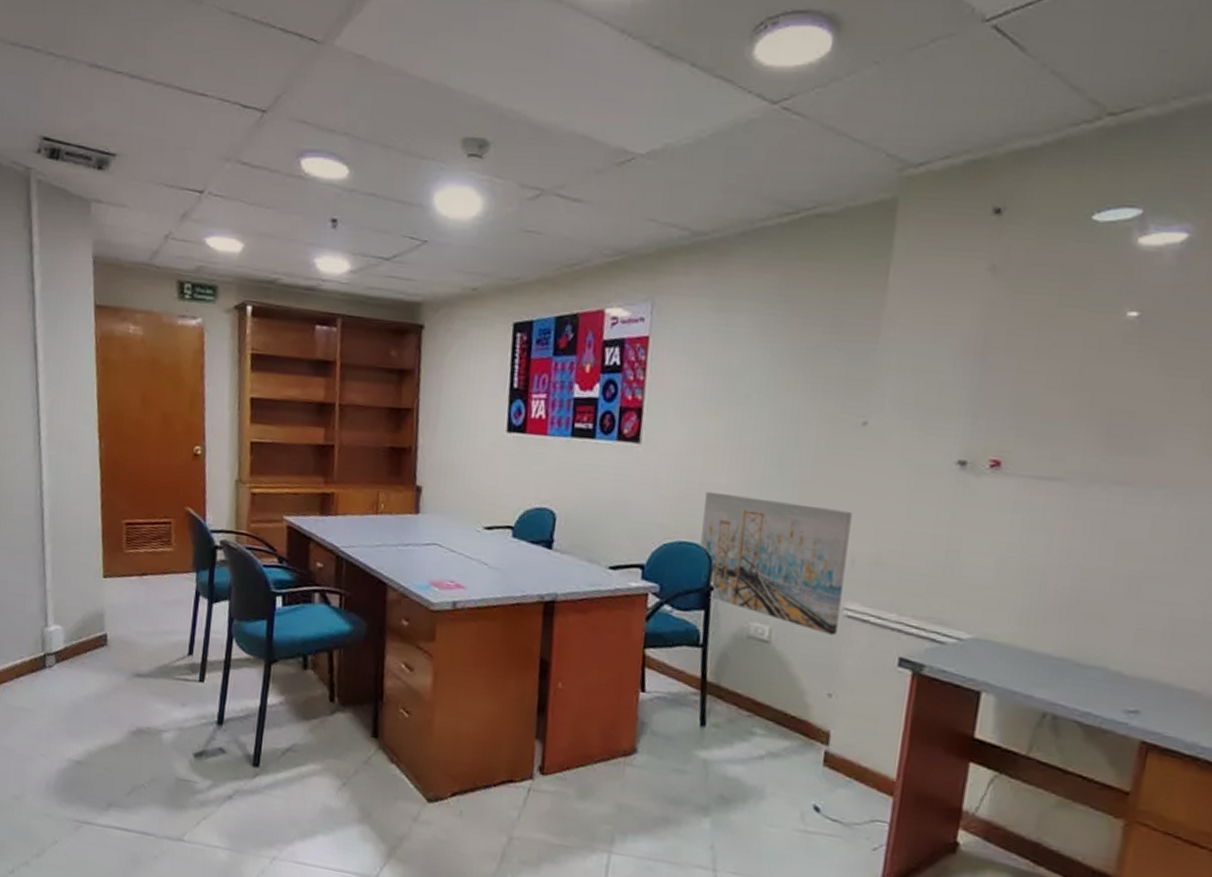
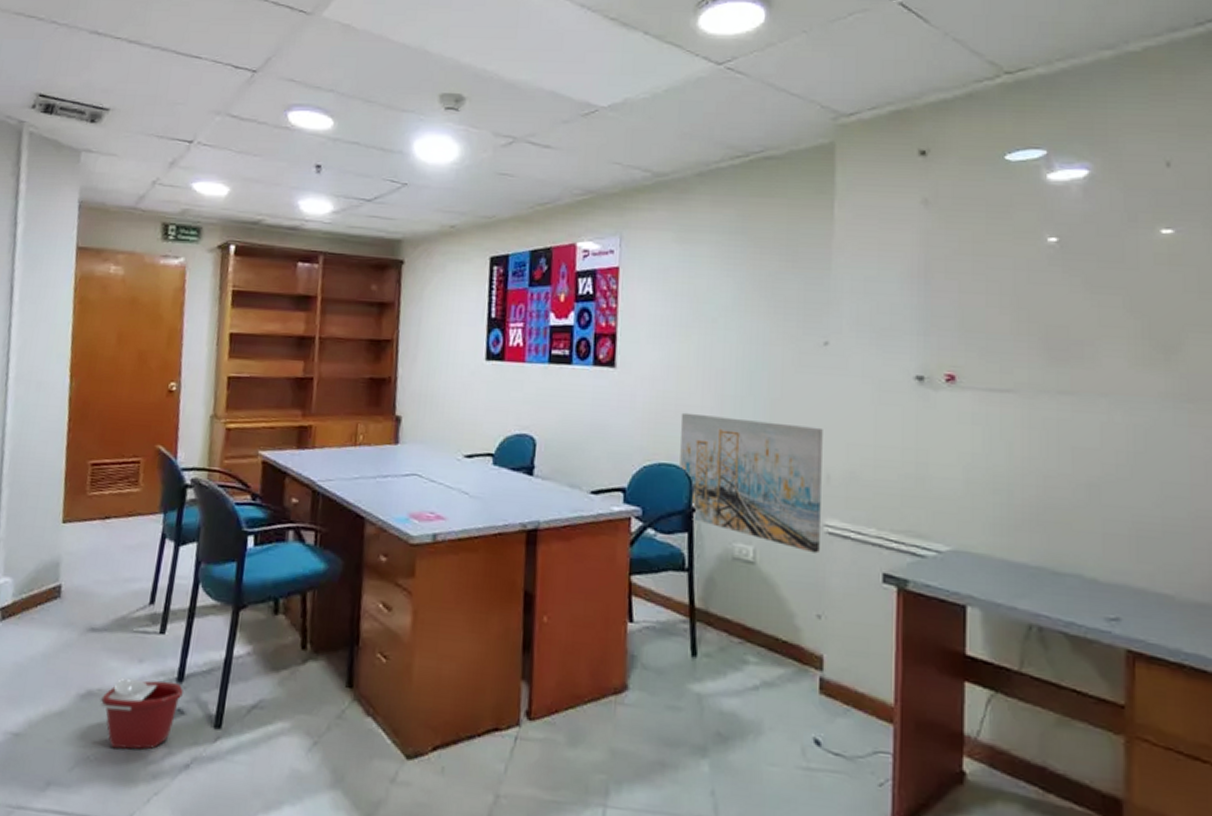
bucket: none [149,720,223,781] -> present [99,679,183,750]

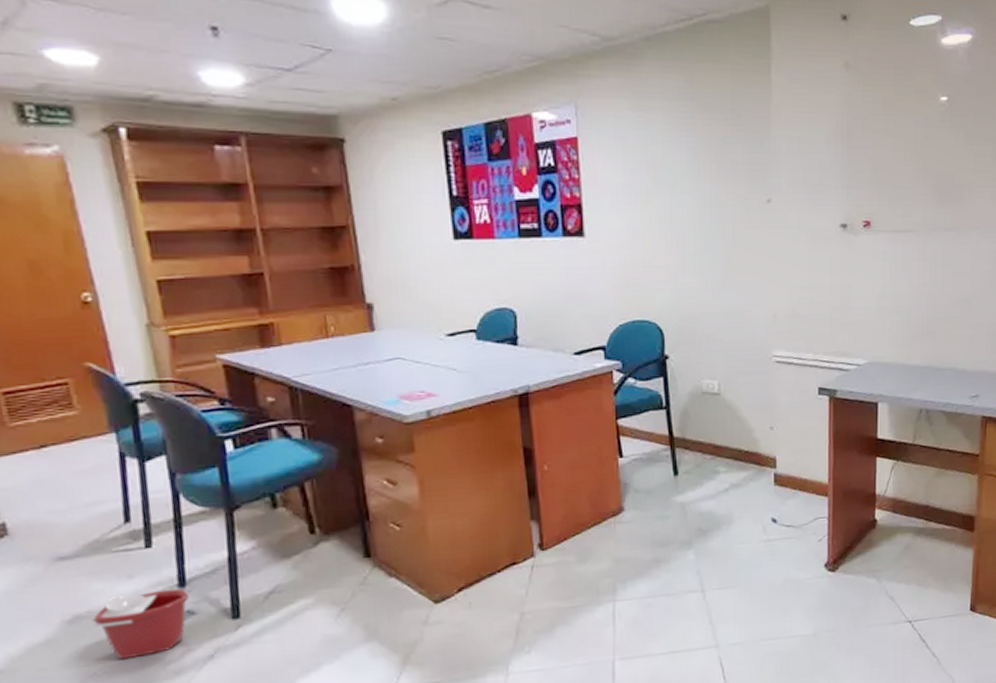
wall art: present [680,412,823,554] -> none [648,273,770,380]

